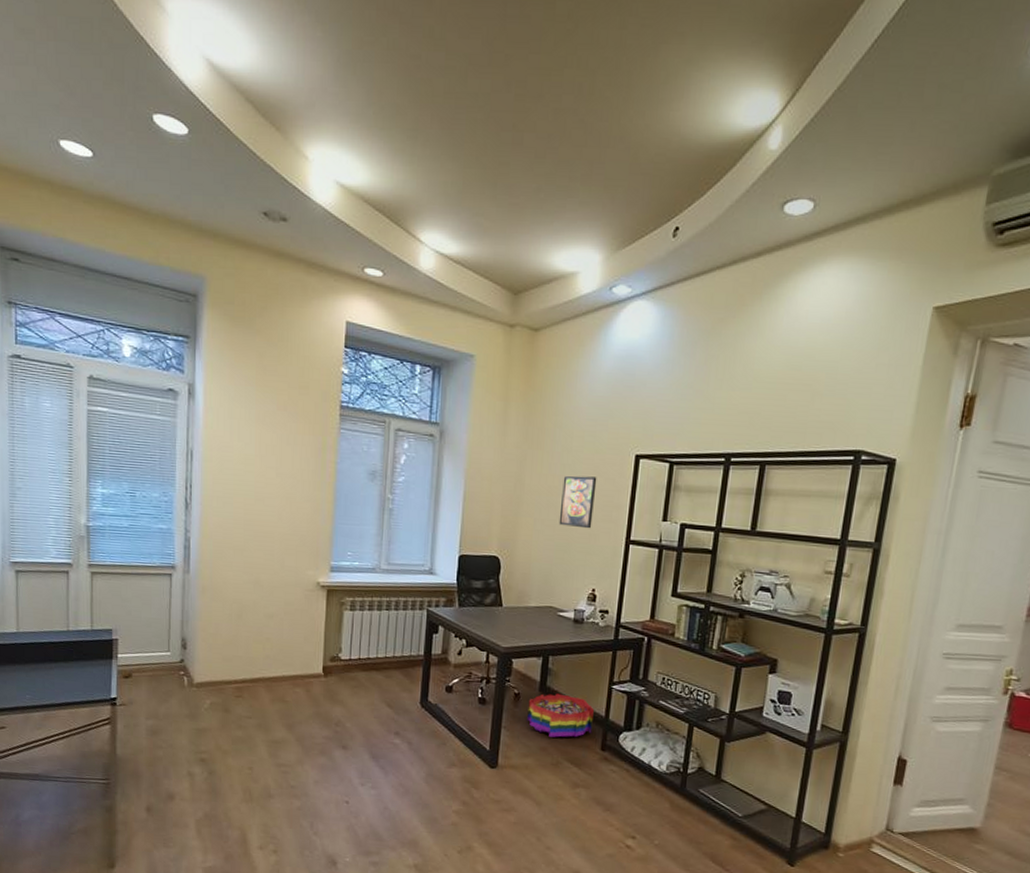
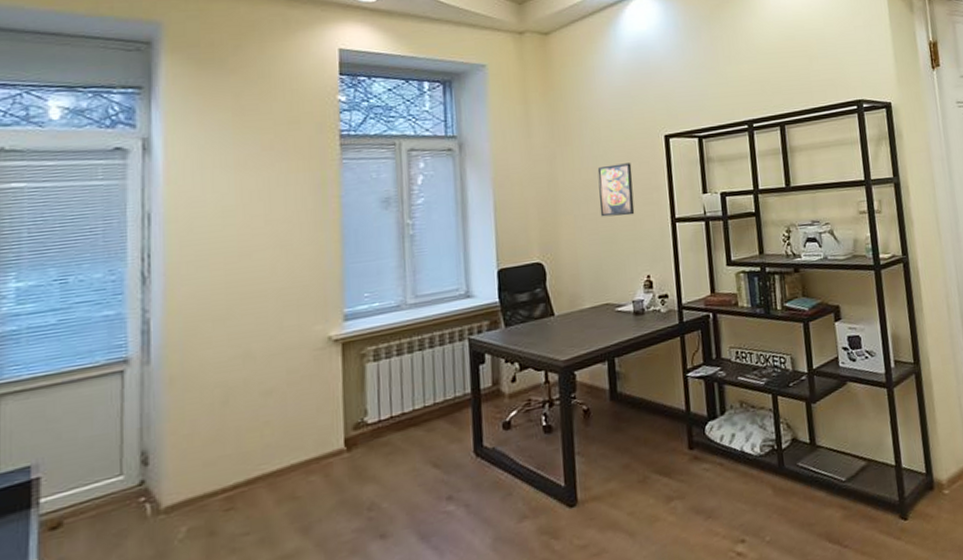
storage bin: present [527,693,594,738] -> none [600,396,675,450]

